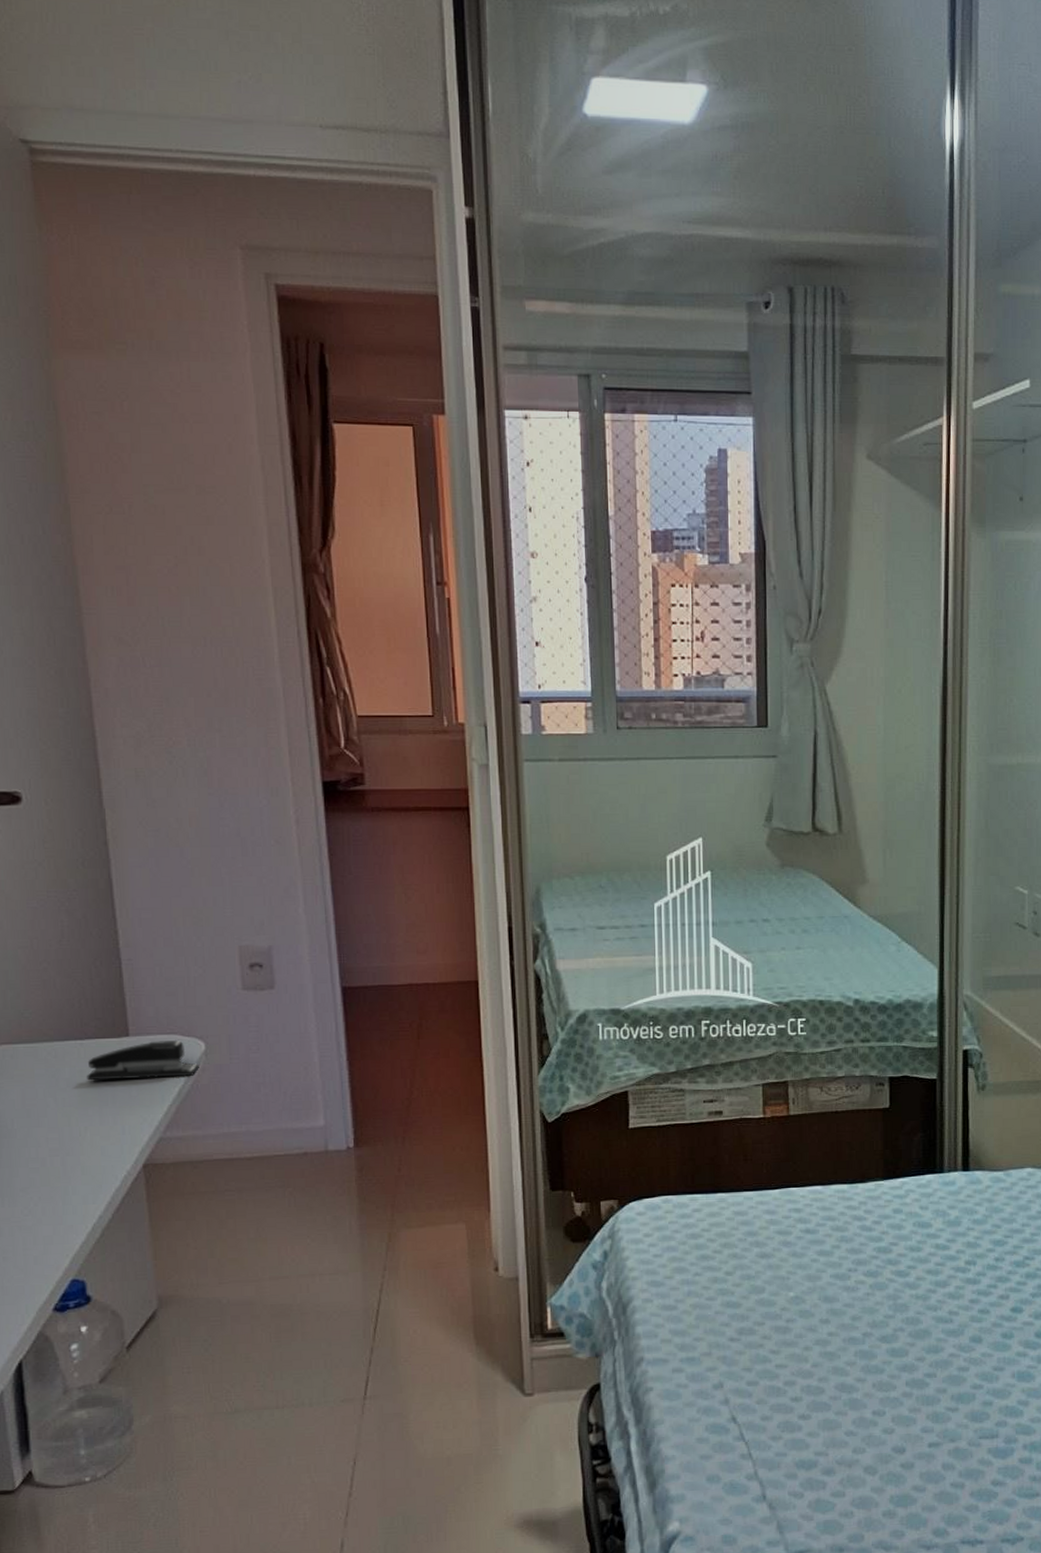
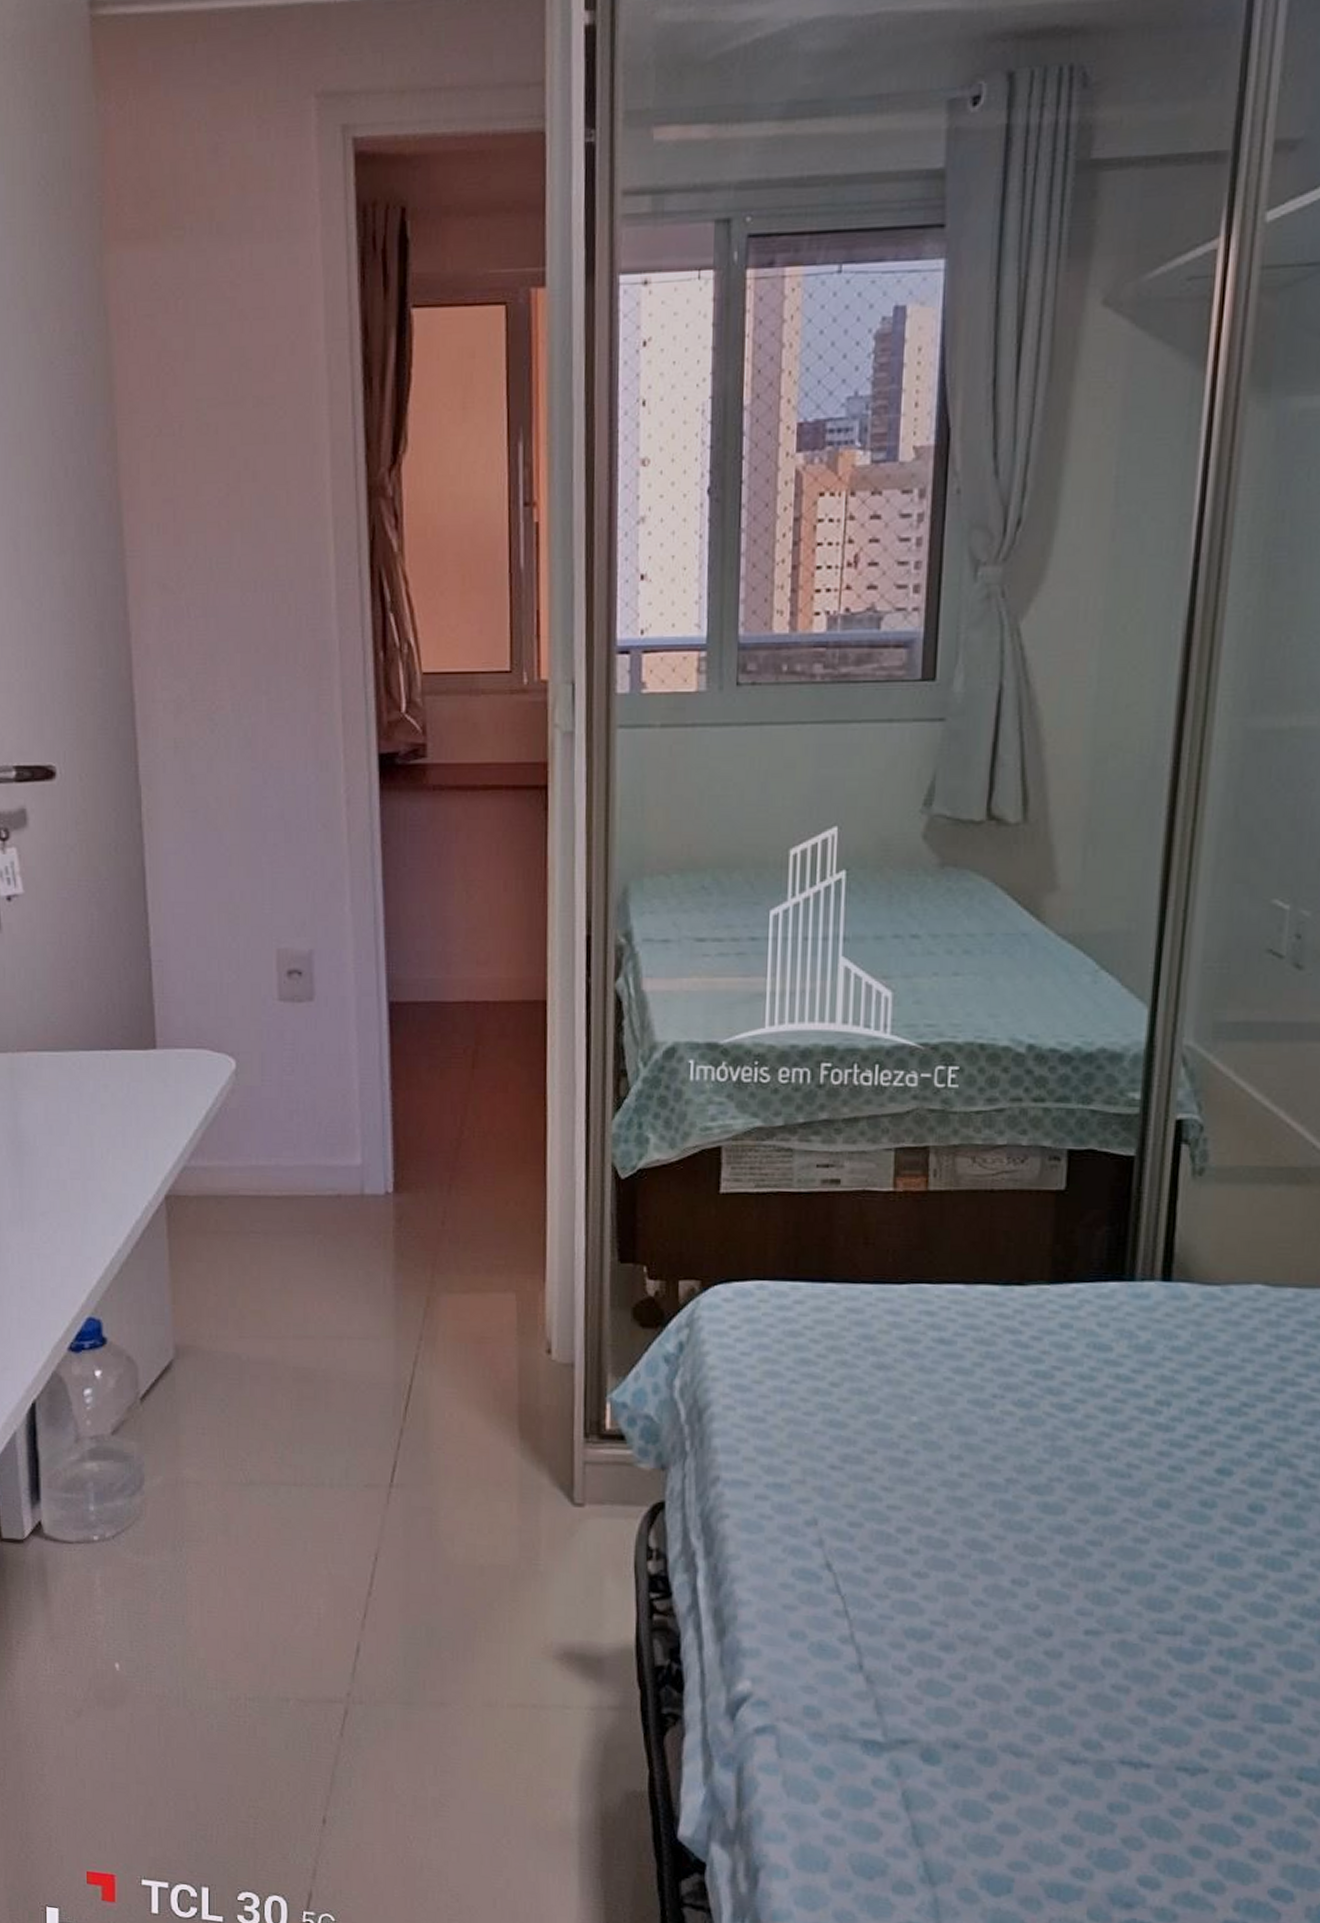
stapler: present [87,1039,199,1081] -> none [111,1055,229,1099]

